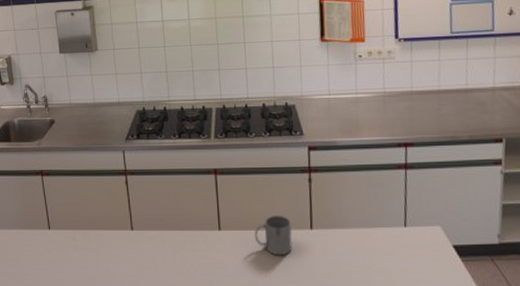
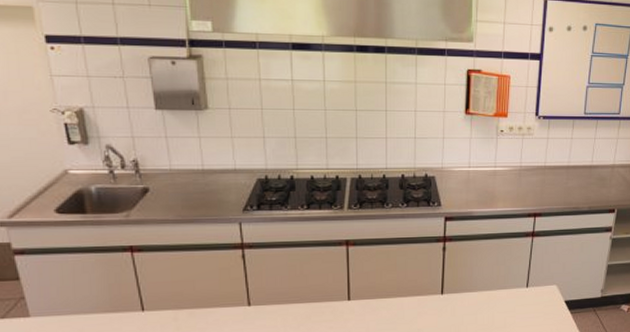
mug: present [254,214,293,256] -> none [385,282,423,321]

